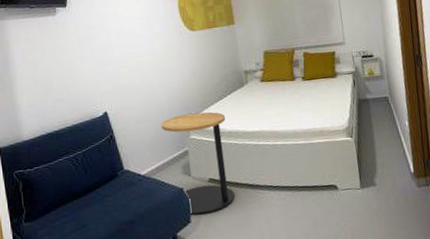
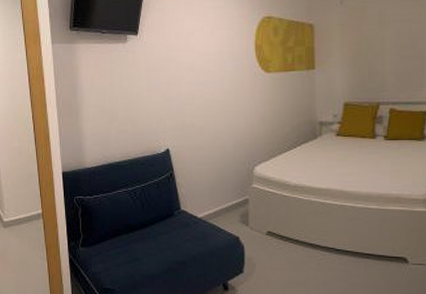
side table: present [160,112,235,215] -> none [223,161,292,267]

